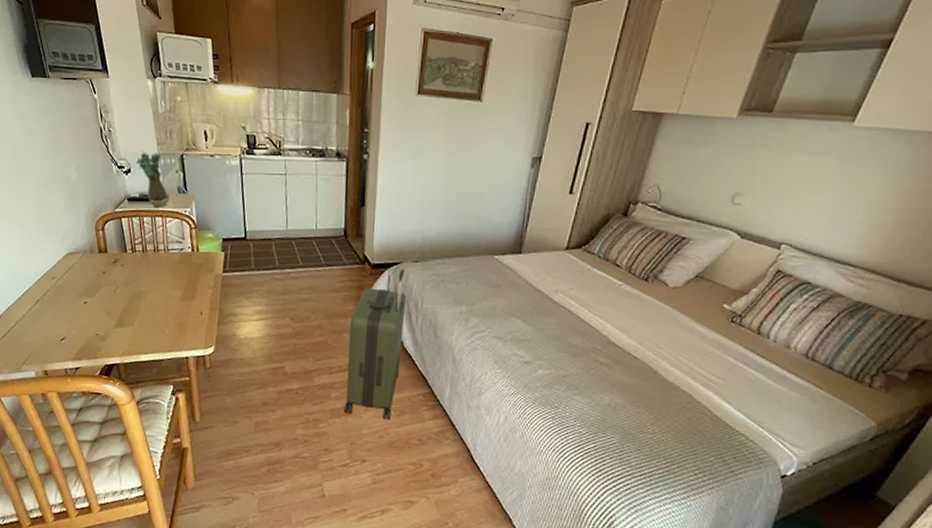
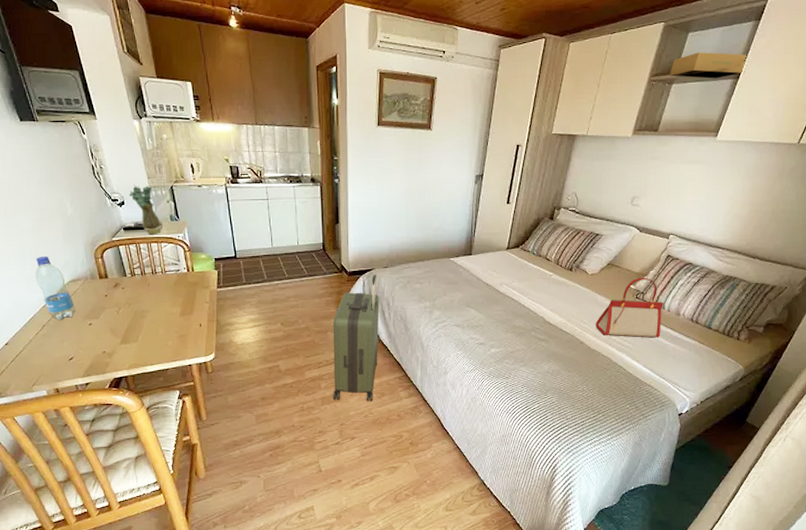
bottle: none [33,224,71,296] -> present [34,255,75,320]
handbag: none [674,295,768,375] -> present [595,277,663,338]
box: none [793,13,904,47] -> present [670,52,749,79]

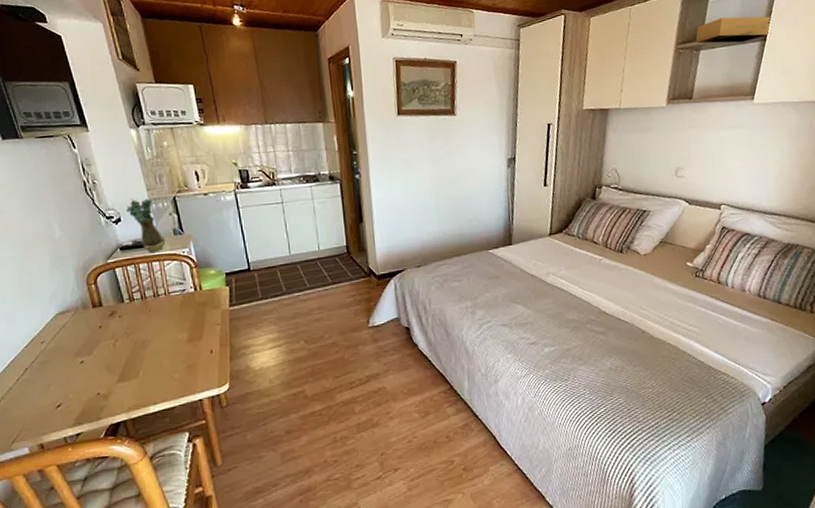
bottle: present [34,255,75,320] -> none [16,286,64,361]
suitcase: present [332,274,379,402] -> none [363,275,418,426]
handbag: present [595,277,663,338] -> none [655,253,728,321]

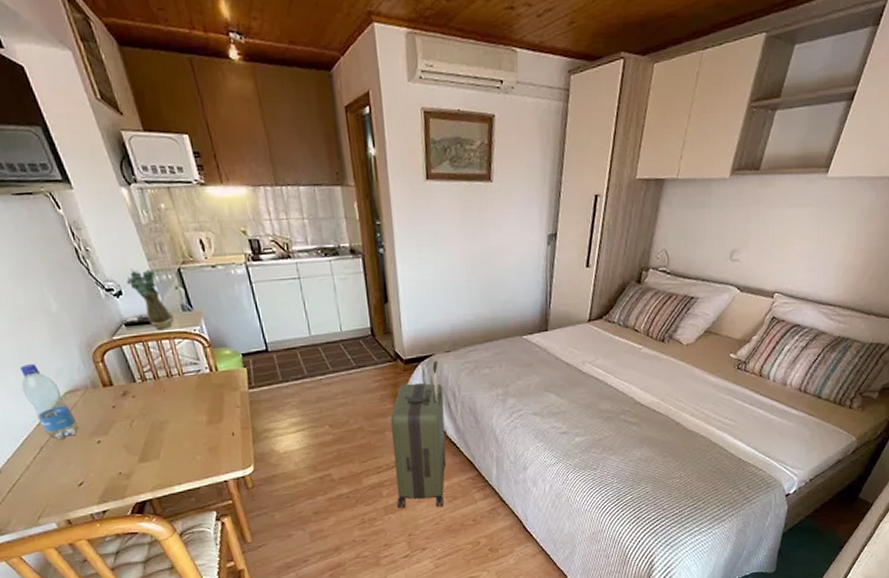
bottle: none [16,286,64,361] -> present [20,363,78,440]
suitcase: none [363,275,418,426] -> present [390,360,446,509]
box: present [696,16,773,44] -> none [773,68,865,102]

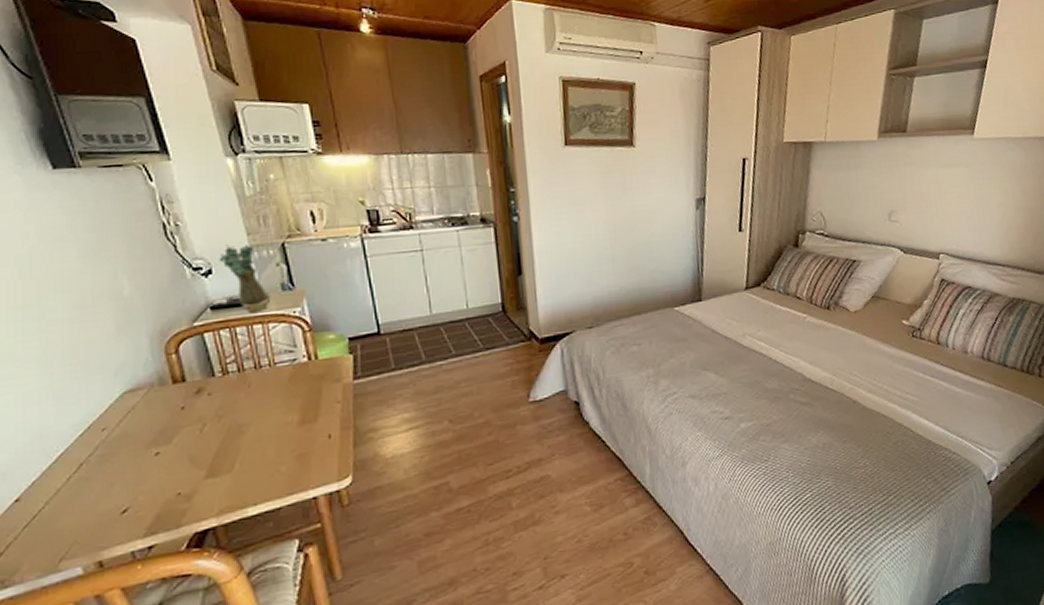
bottle: present [20,363,78,440] -> none [68,357,133,454]
suitcase: present [390,360,446,509] -> none [522,338,590,524]

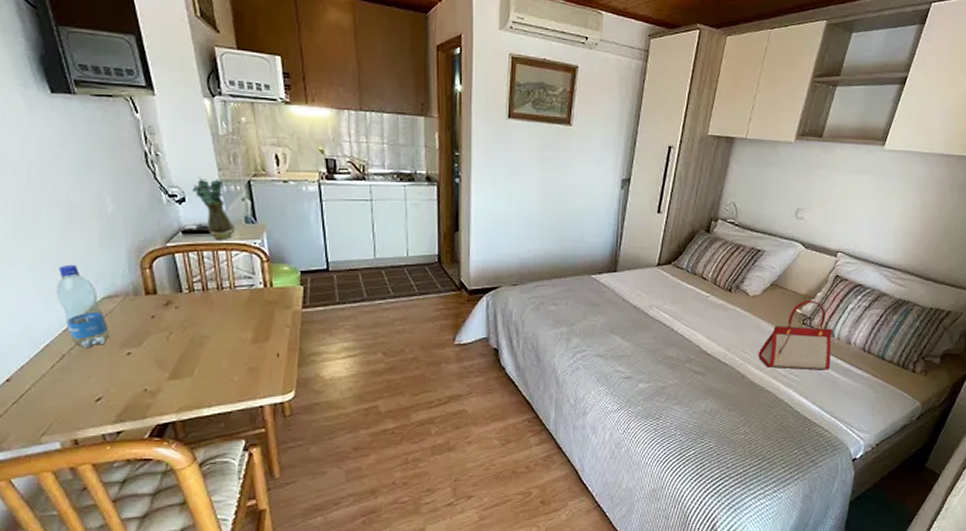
bottle: none [68,357,133,454] -> present [55,264,109,349]
handbag: none [867,309,949,389] -> present [758,300,833,370]

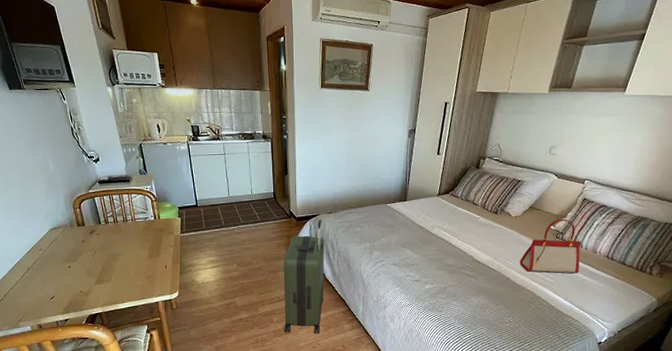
bottle: present [55,264,109,349] -> none [21,206,56,264]
vase: present [192,177,234,240] -> none [103,143,132,187]
suitcase: none [446,293,506,451] -> present [283,219,325,334]

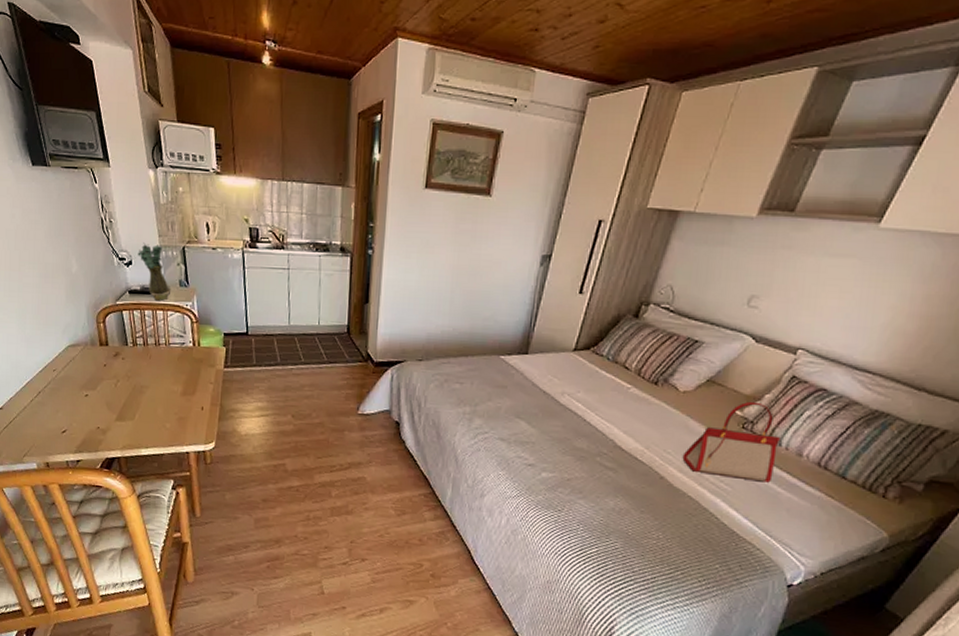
vase: none [103,143,132,187] -> present [137,242,170,301]
suitcase: present [283,219,325,334] -> none [344,367,409,520]

